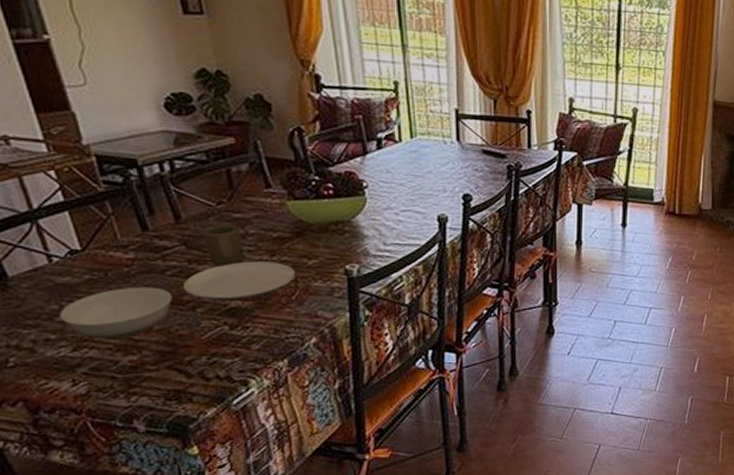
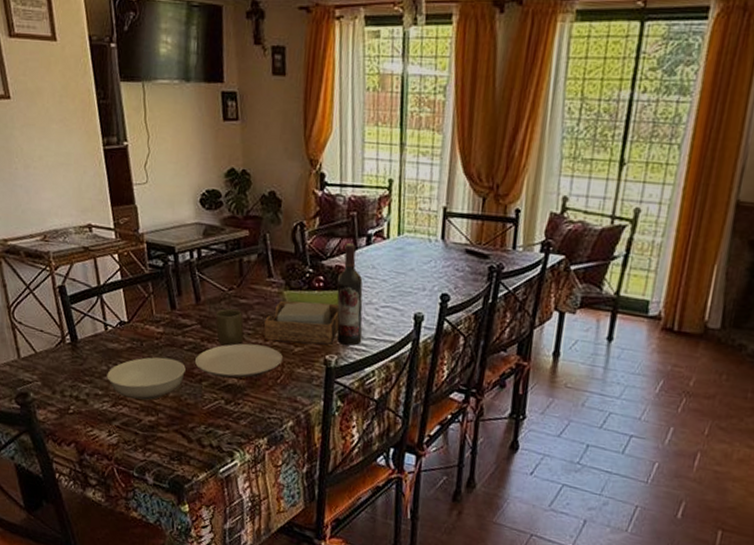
napkin holder: none [268,211,357,256] -> present [264,300,339,345]
wine bottle: none [348,148,384,253] -> present [336,243,363,346]

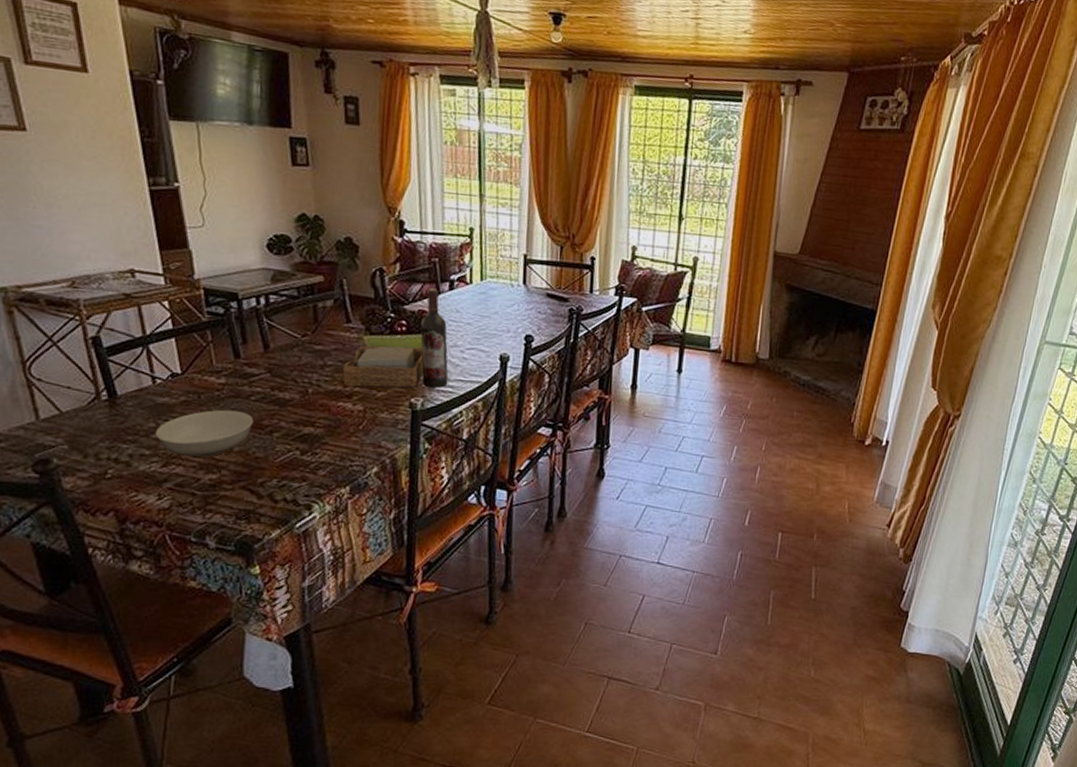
plate: present [195,343,284,379] -> none [264,390,365,428]
cup: present [215,308,244,347] -> none [287,355,321,395]

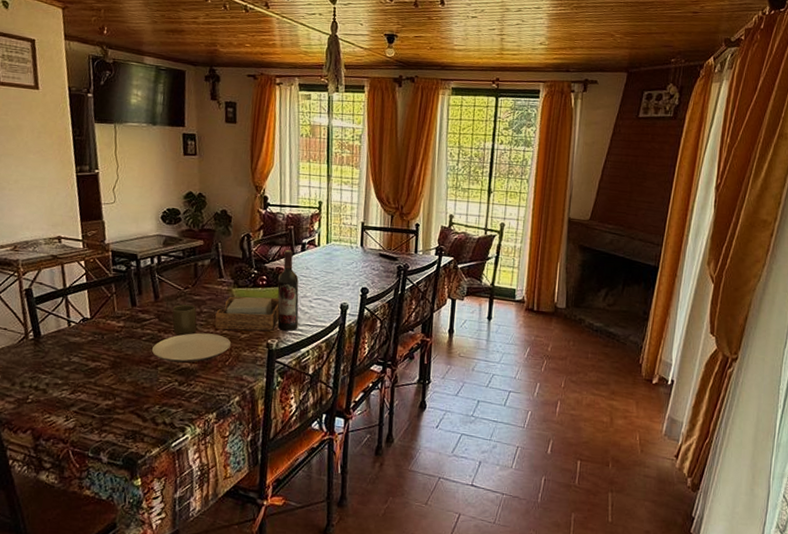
bowl: present [155,409,253,458] -> none [67,347,143,387]
plate: none [264,390,365,428] -> present [152,332,232,363]
cup: none [287,355,321,395] -> present [172,304,197,336]

